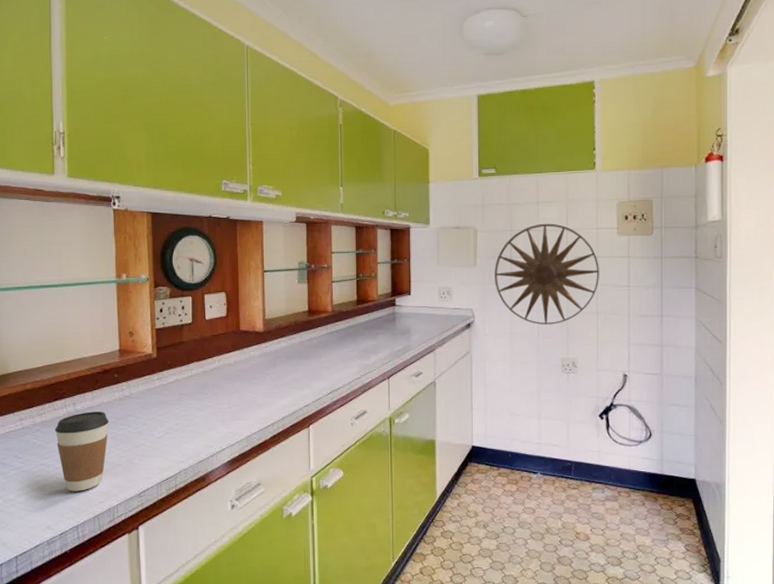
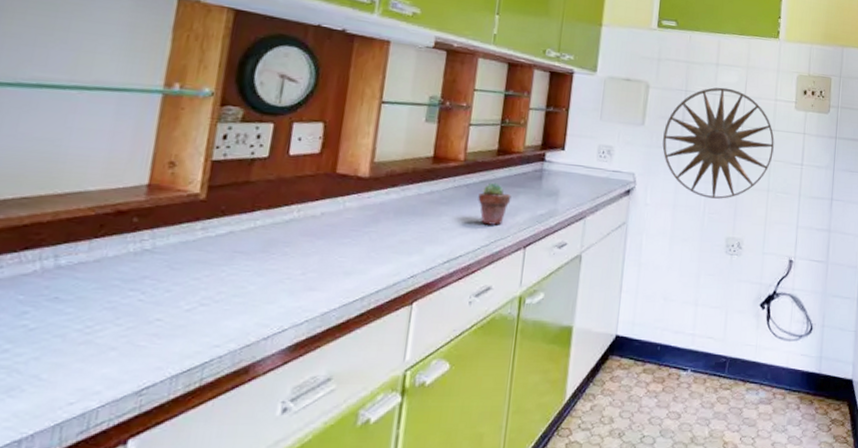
coffee cup: present [54,411,109,491] -> none [11,268,110,387]
potted succulent: none [347,327,373,362] -> present [478,182,511,225]

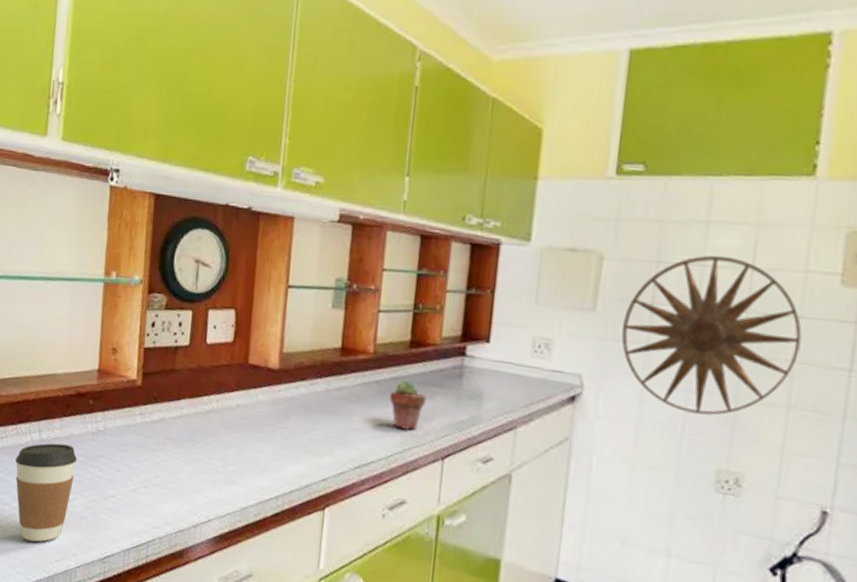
coffee cup: none [11,268,110,387] -> present [14,443,77,542]

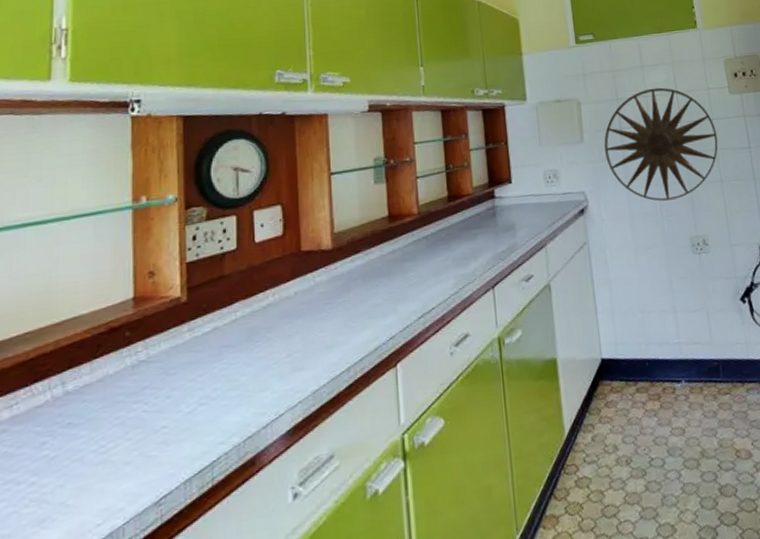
coffee cup: present [14,443,77,542] -> none [30,387,114,516]
potted succulent: present [389,379,427,431] -> none [438,229,470,273]

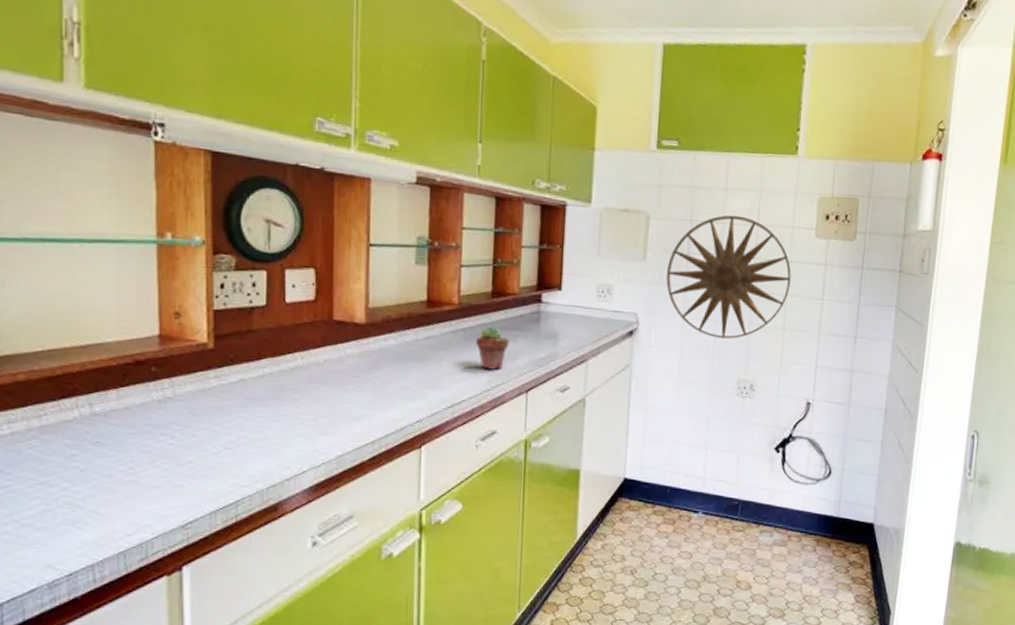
potted succulent: none [438,229,470,273] -> present [476,326,509,370]

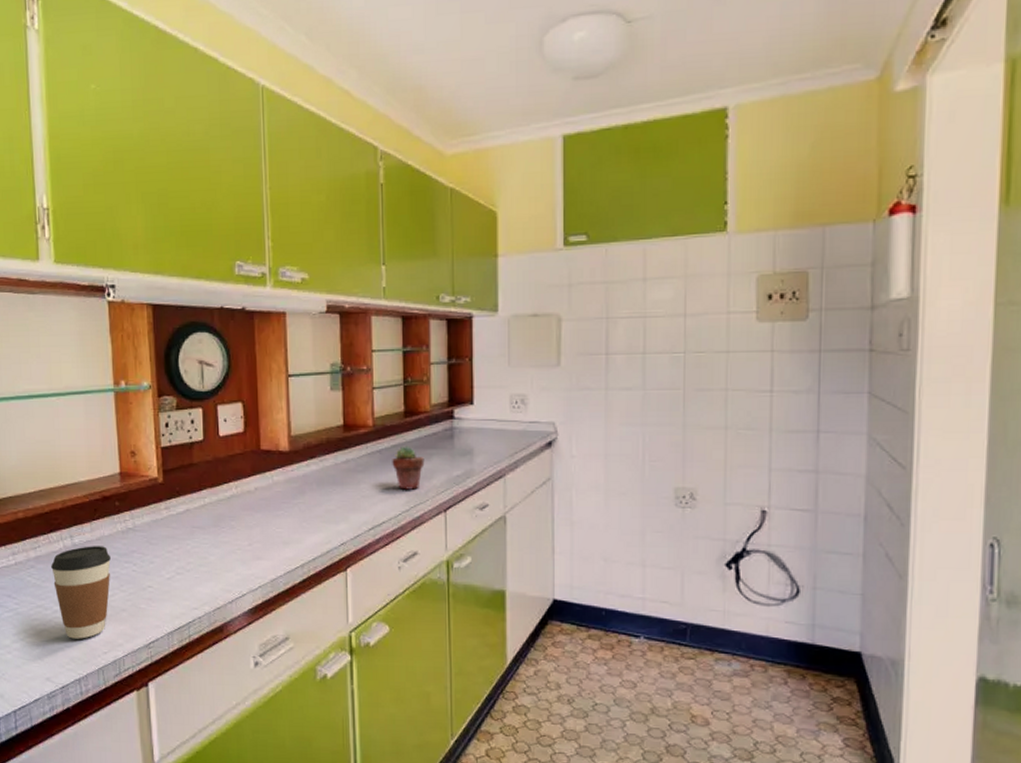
coffee cup: none [60,415,141,520] -> present [50,546,111,639]
wall art: present [666,215,791,339] -> none [585,307,730,443]

